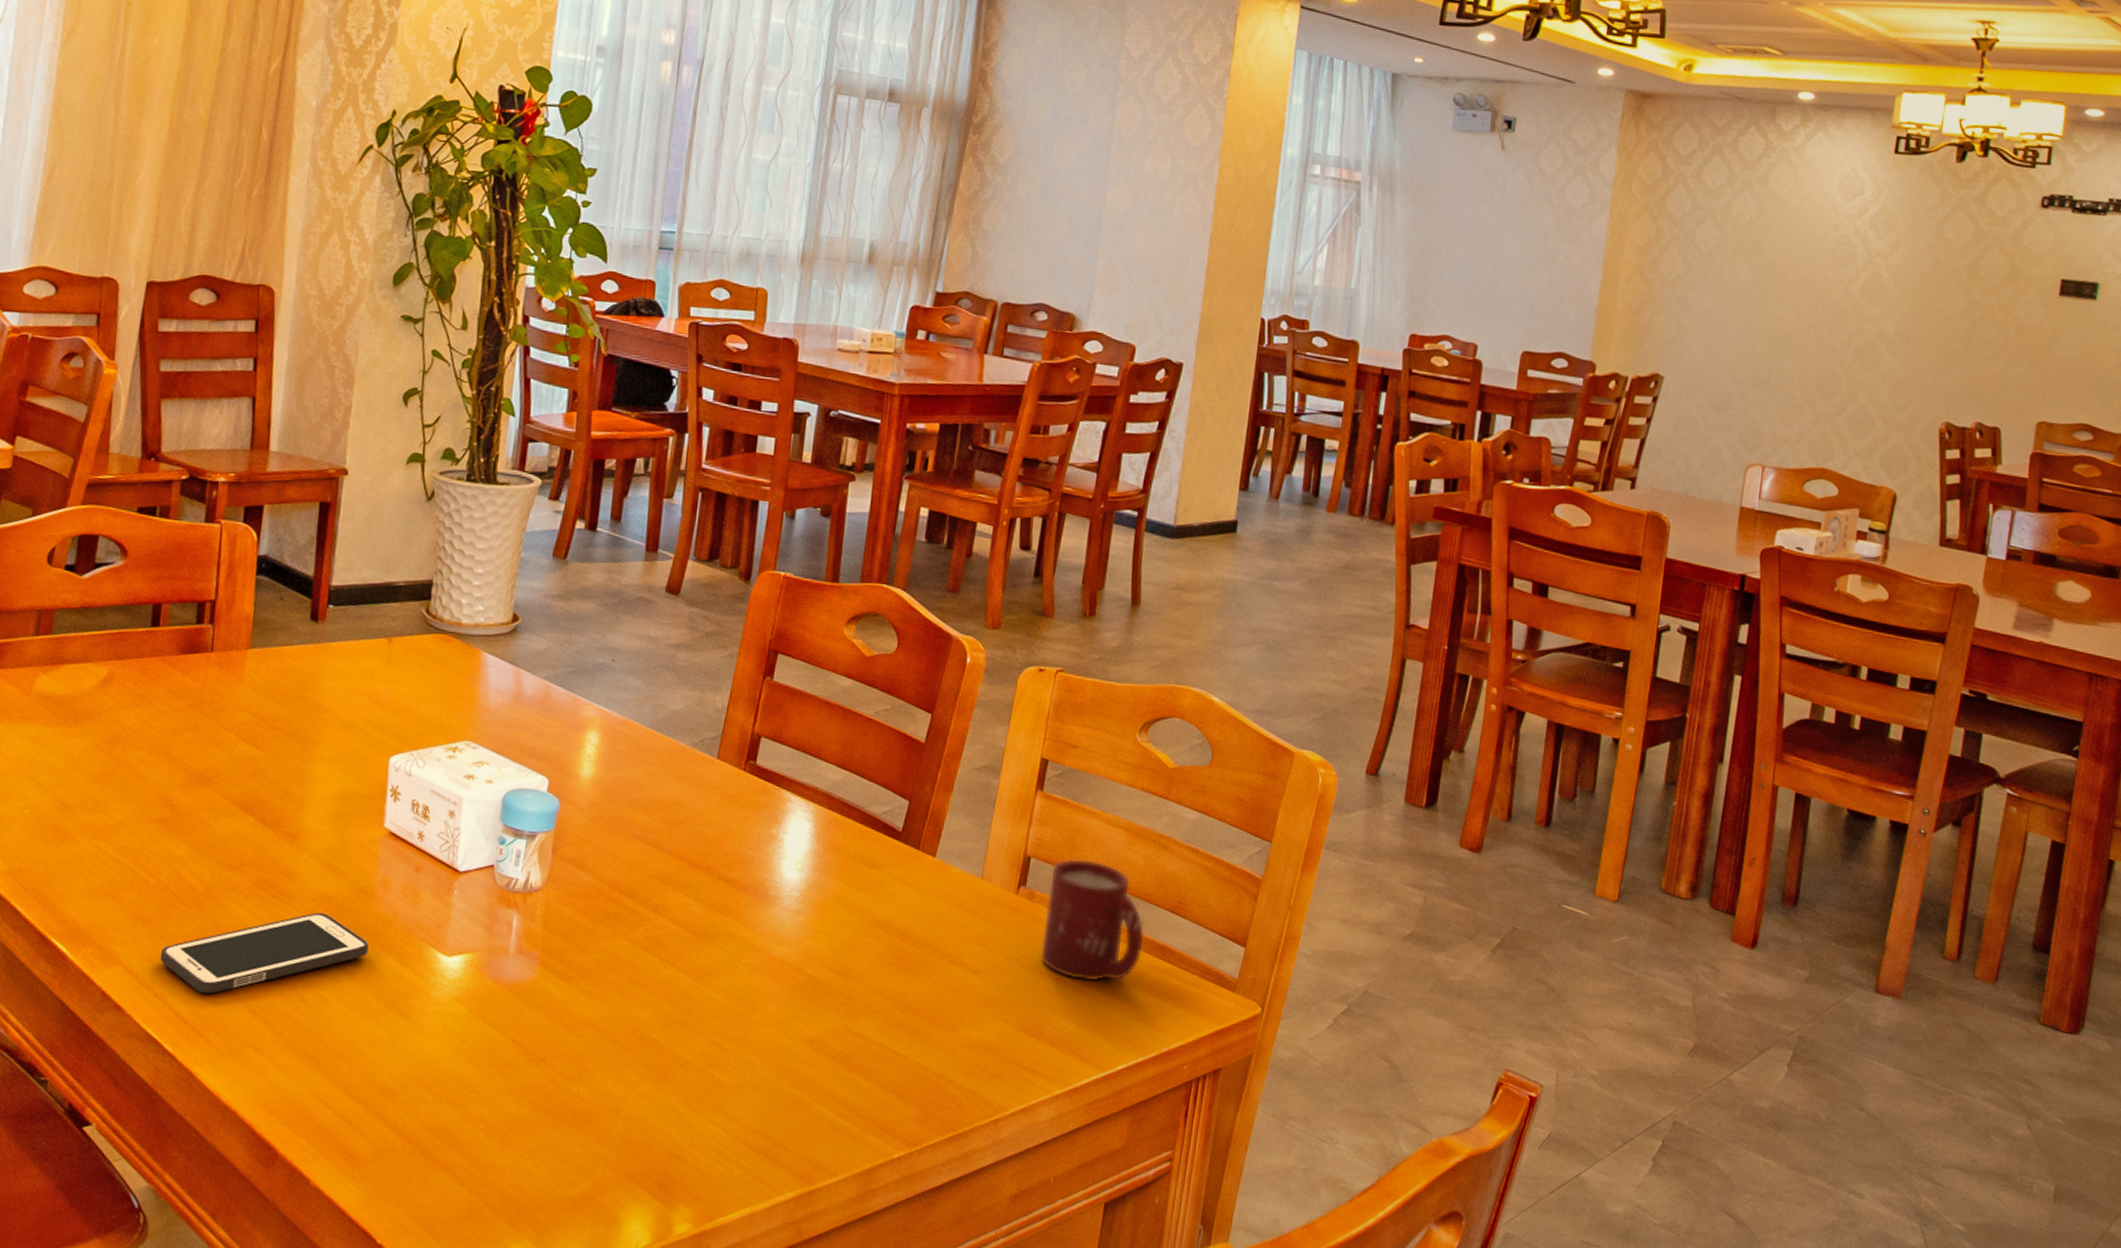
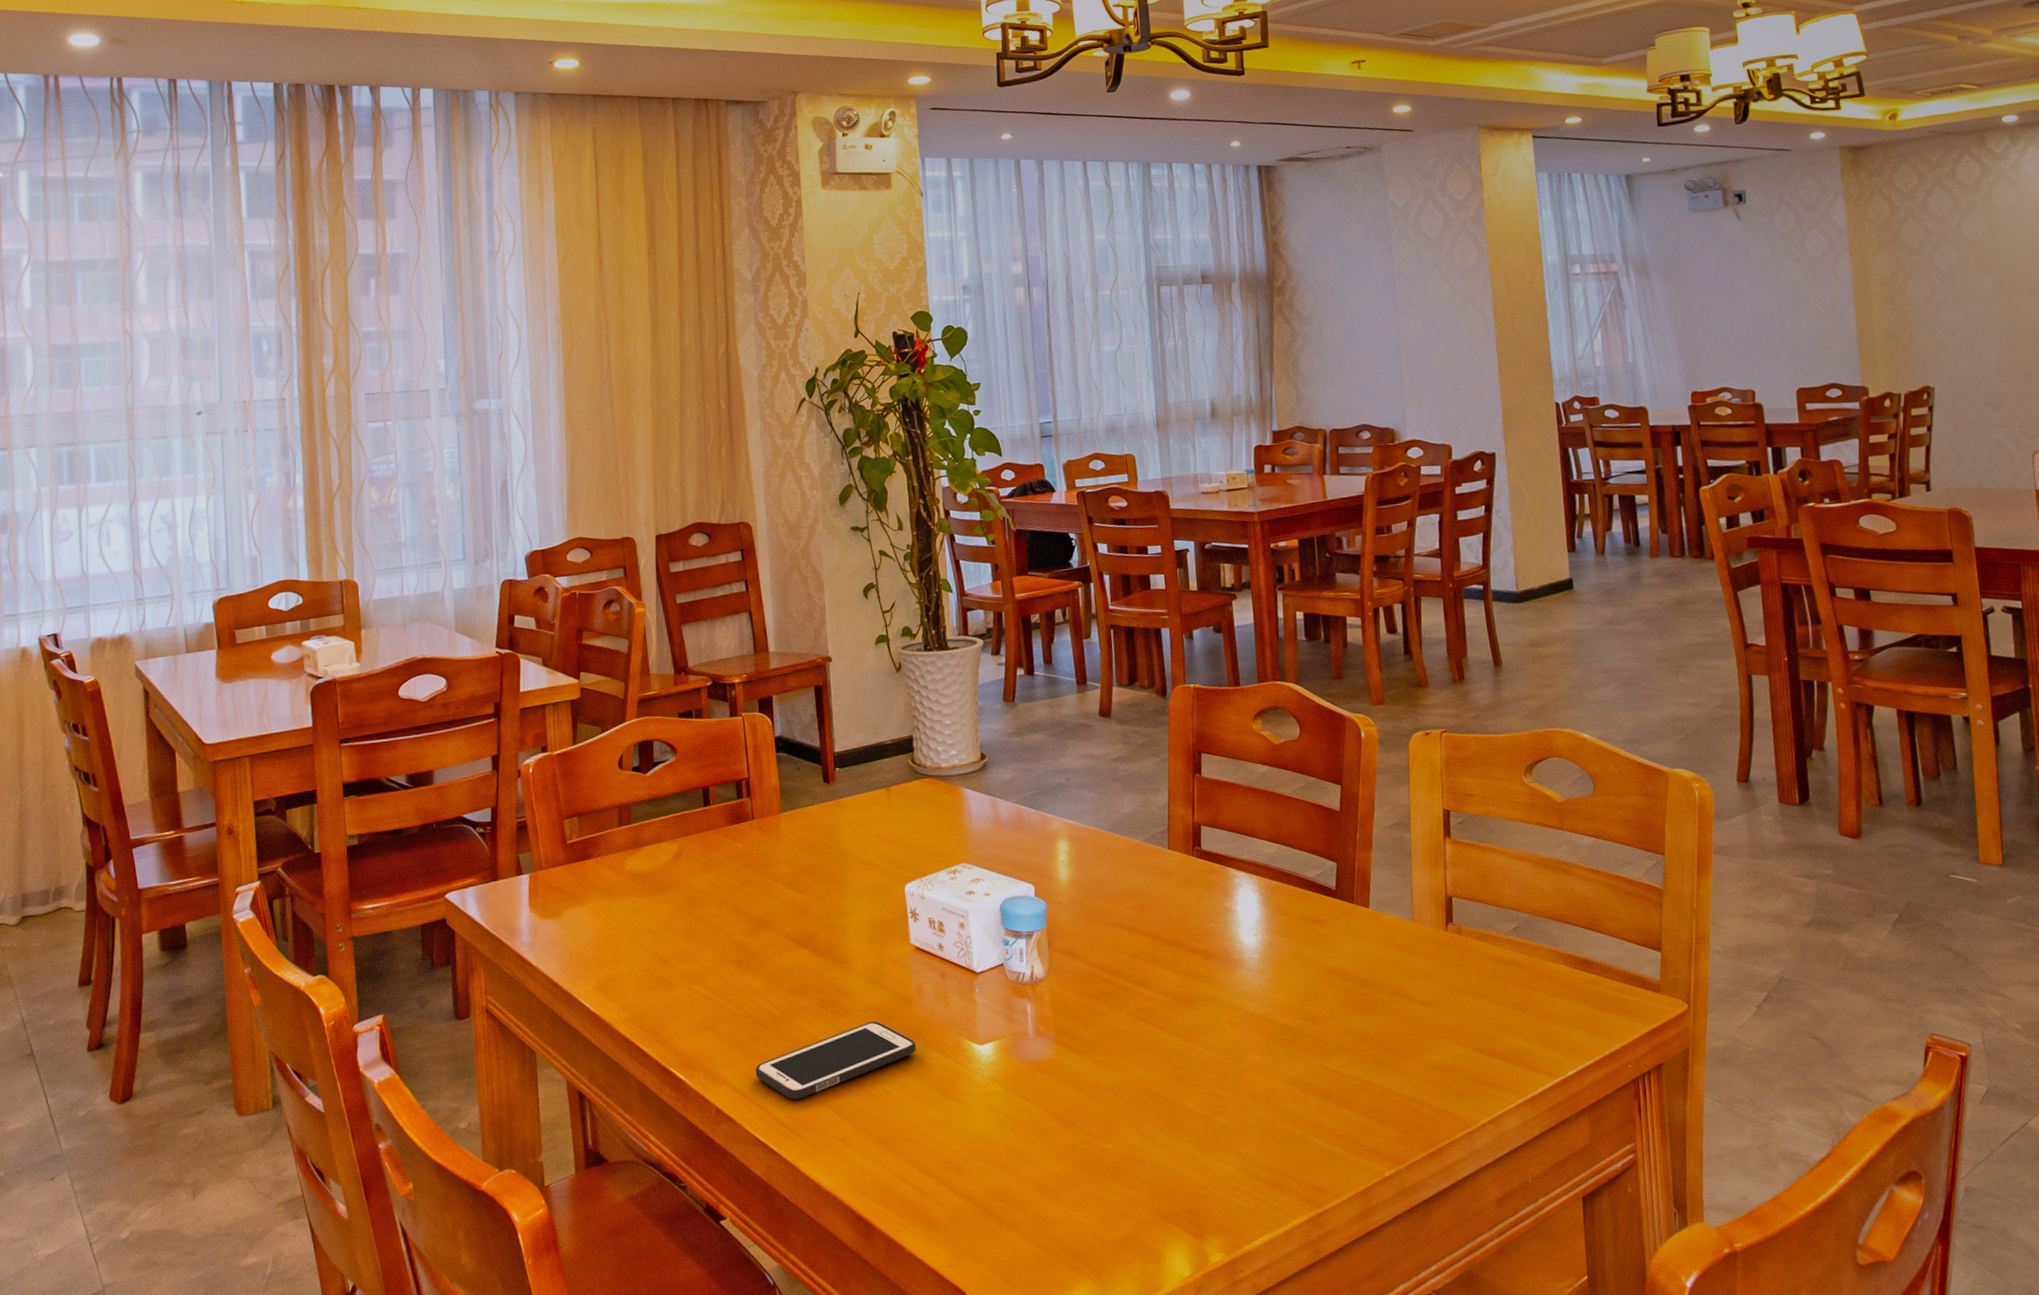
cup: present [1040,859,1145,982] -> none [1472,892,1569,1000]

